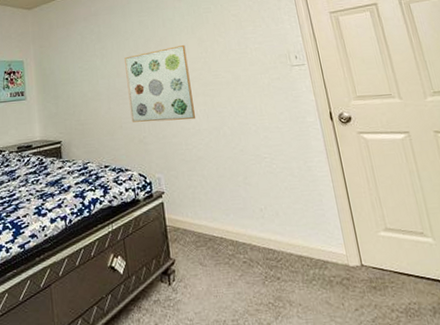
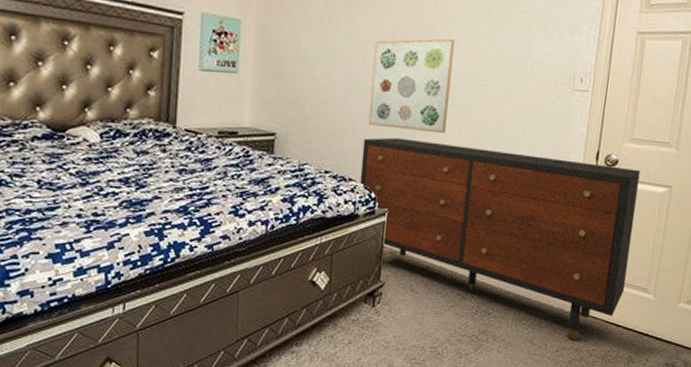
dresser: none [131,122,402,295] -> present [359,137,641,339]

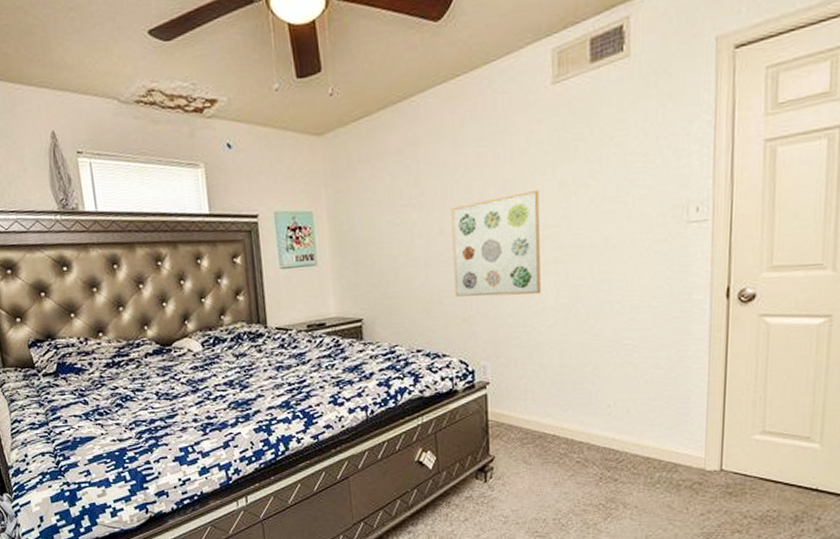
dresser: present [359,137,641,339] -> none [452,301,787,501]

